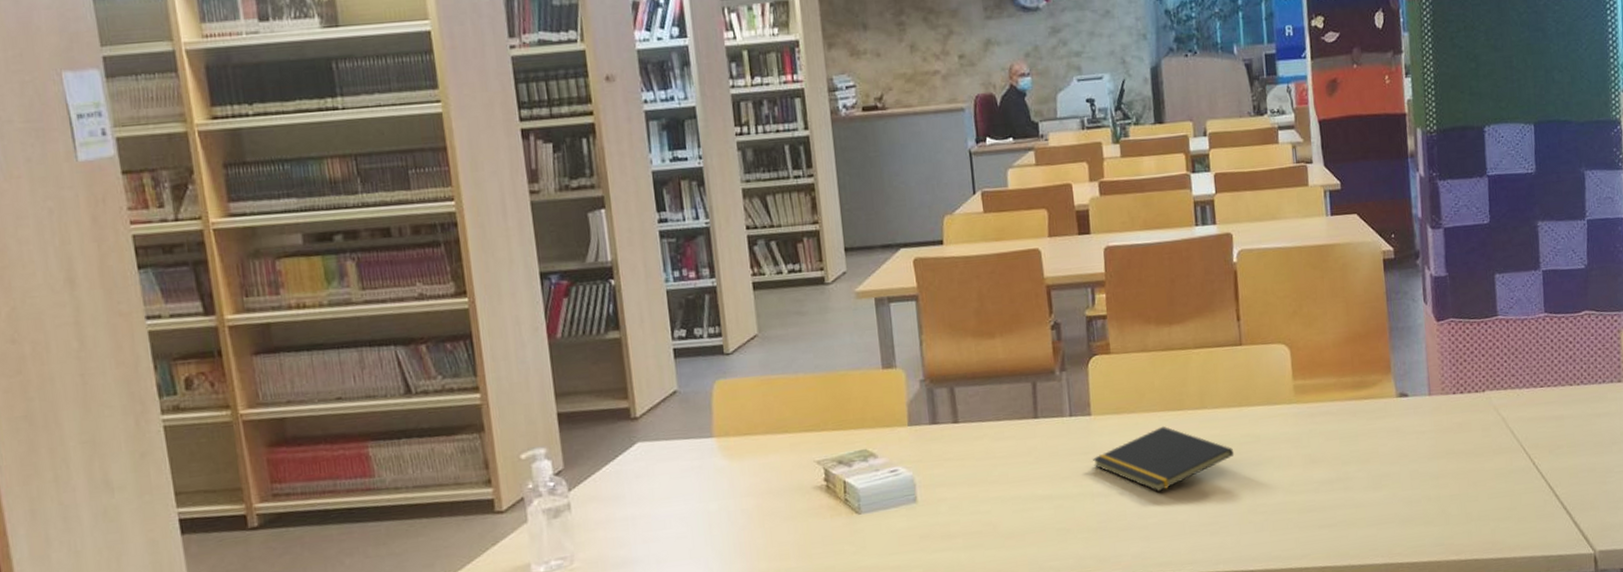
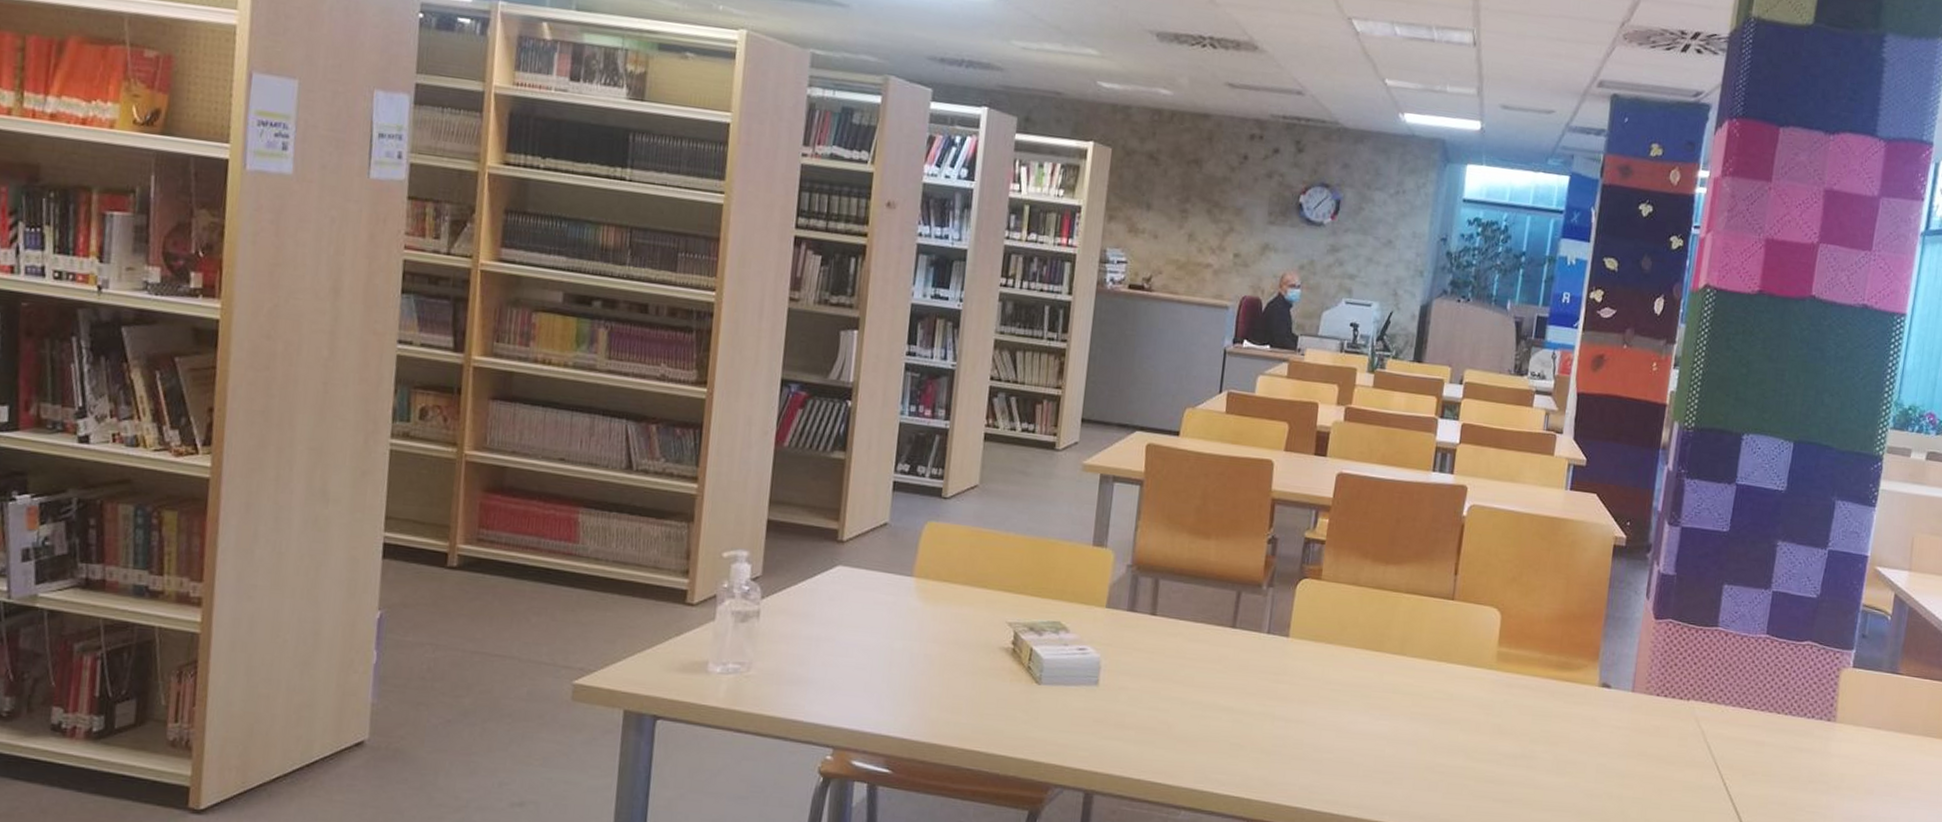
notepad: present [1093,426,1235,492] -> none [1281,663,1424,729]

